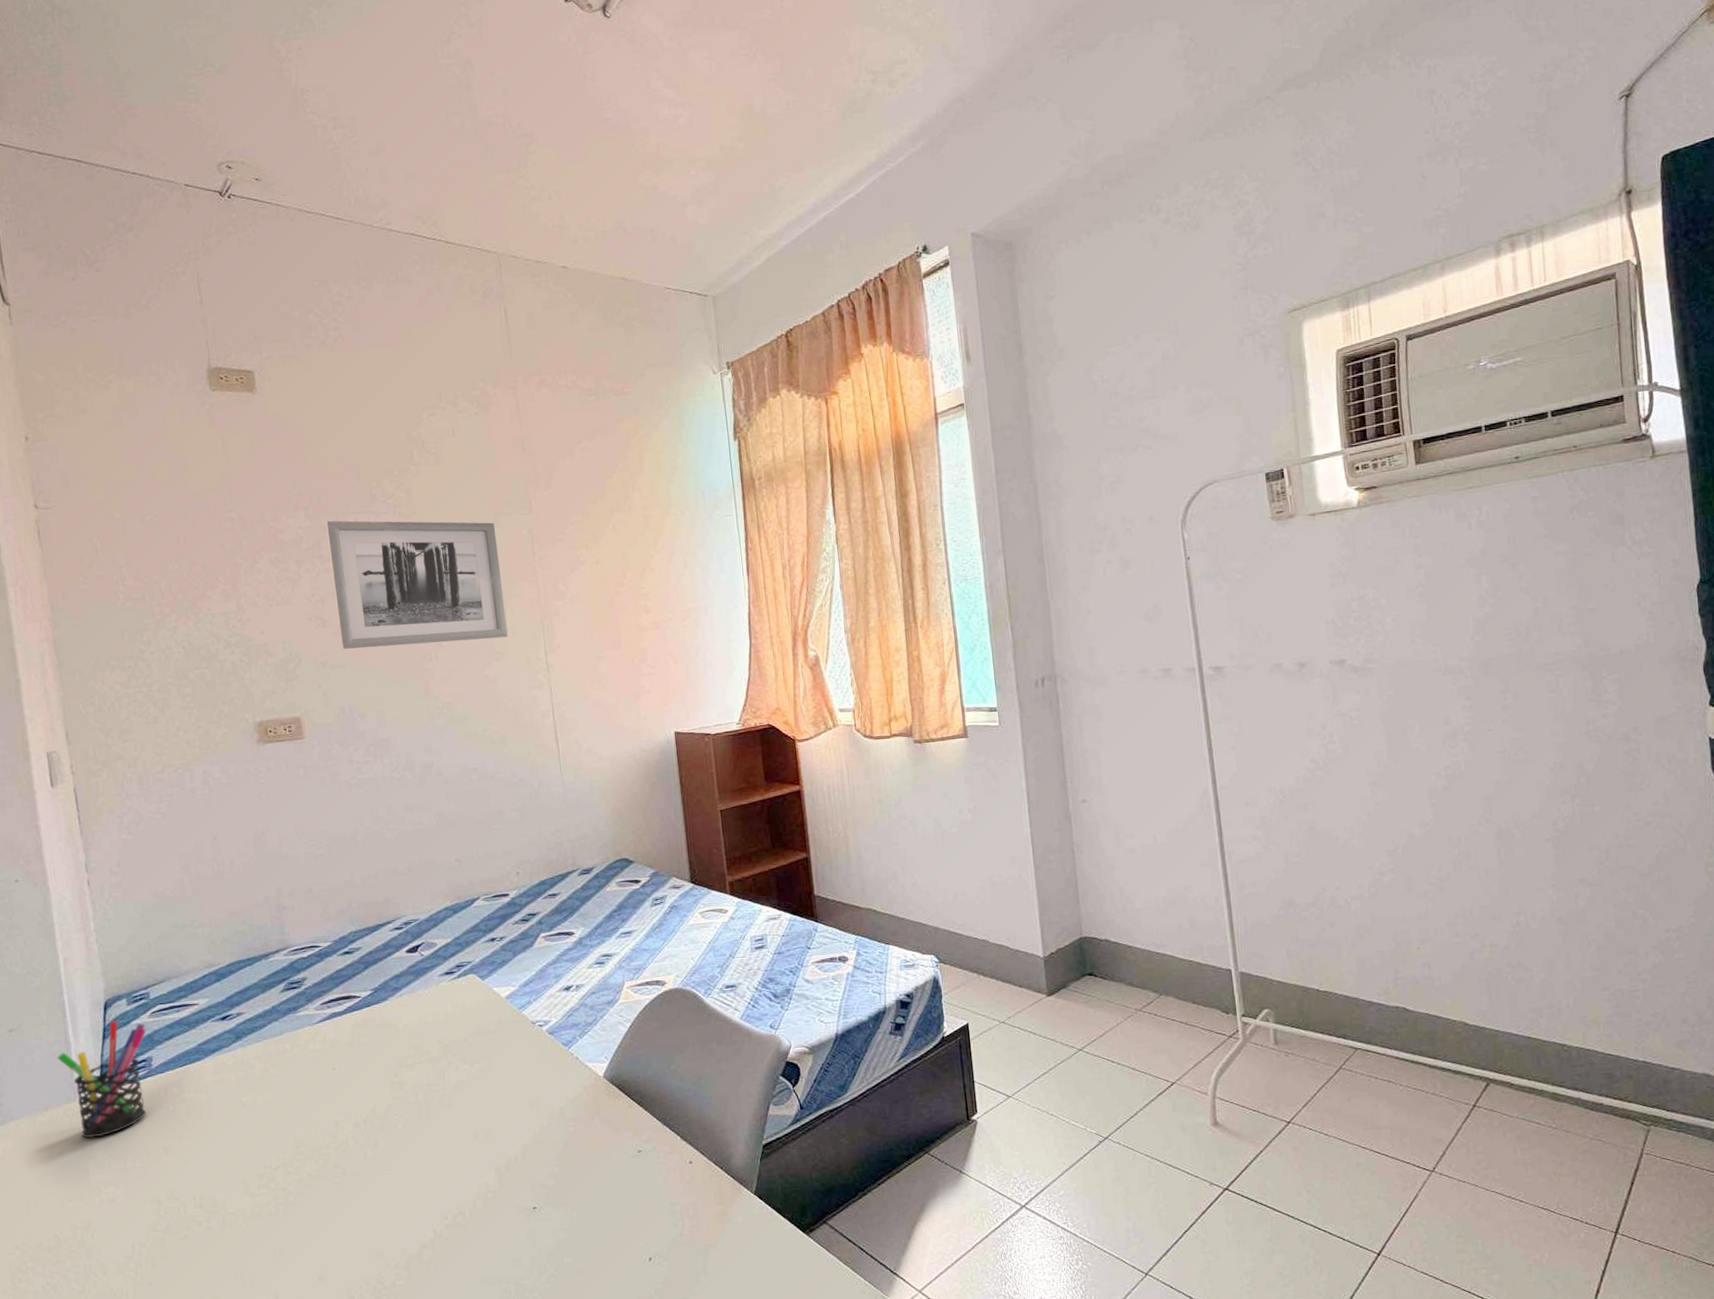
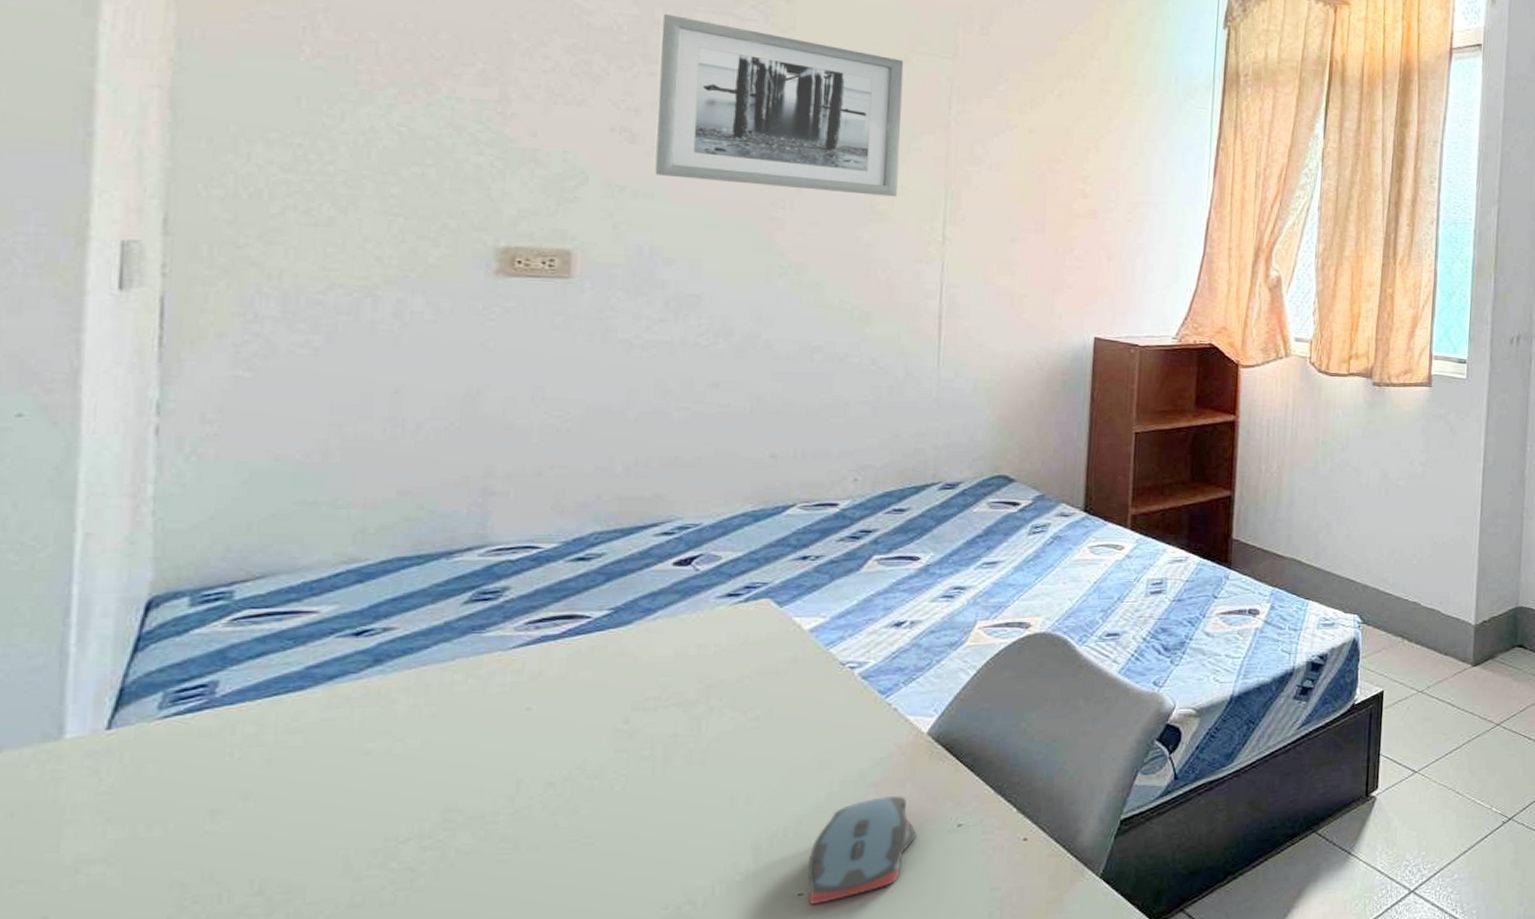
pen holder: present [56,1020,147,1139] -> none [36,626,218,794]
computer mouse: none [535,1128,610,1217] -> present [807,795,917,906]

